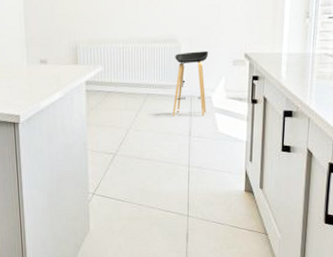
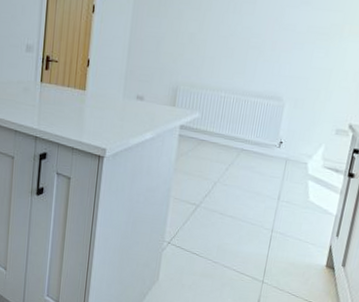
stool: present [172,50,209,117] -> none [263,112,313,182]

